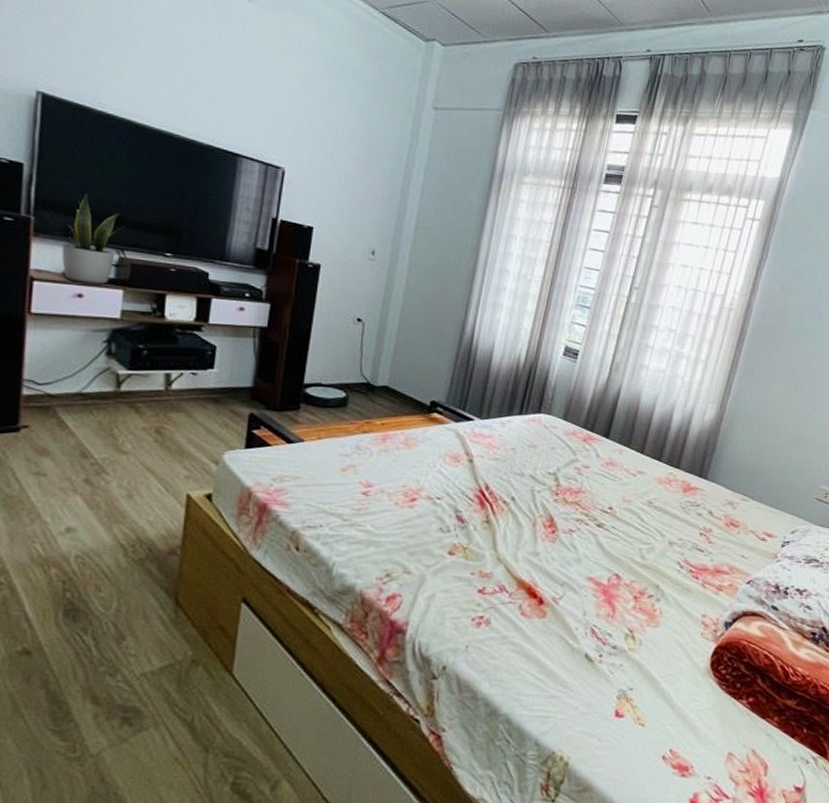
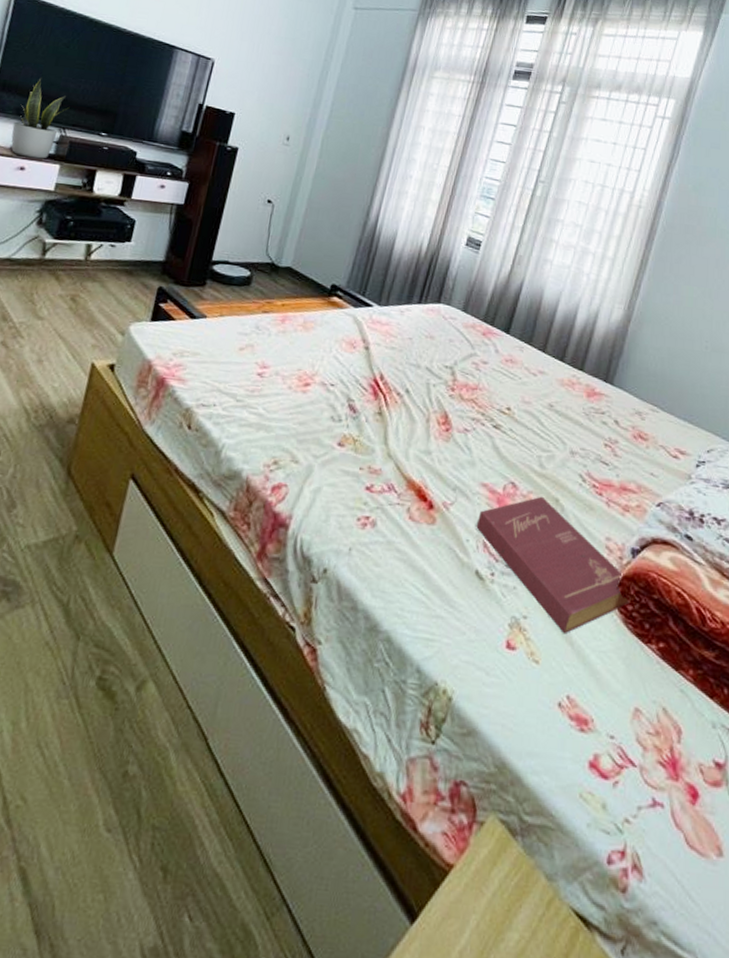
book: none [584,584,724,699] -> present [476,496,631,633]

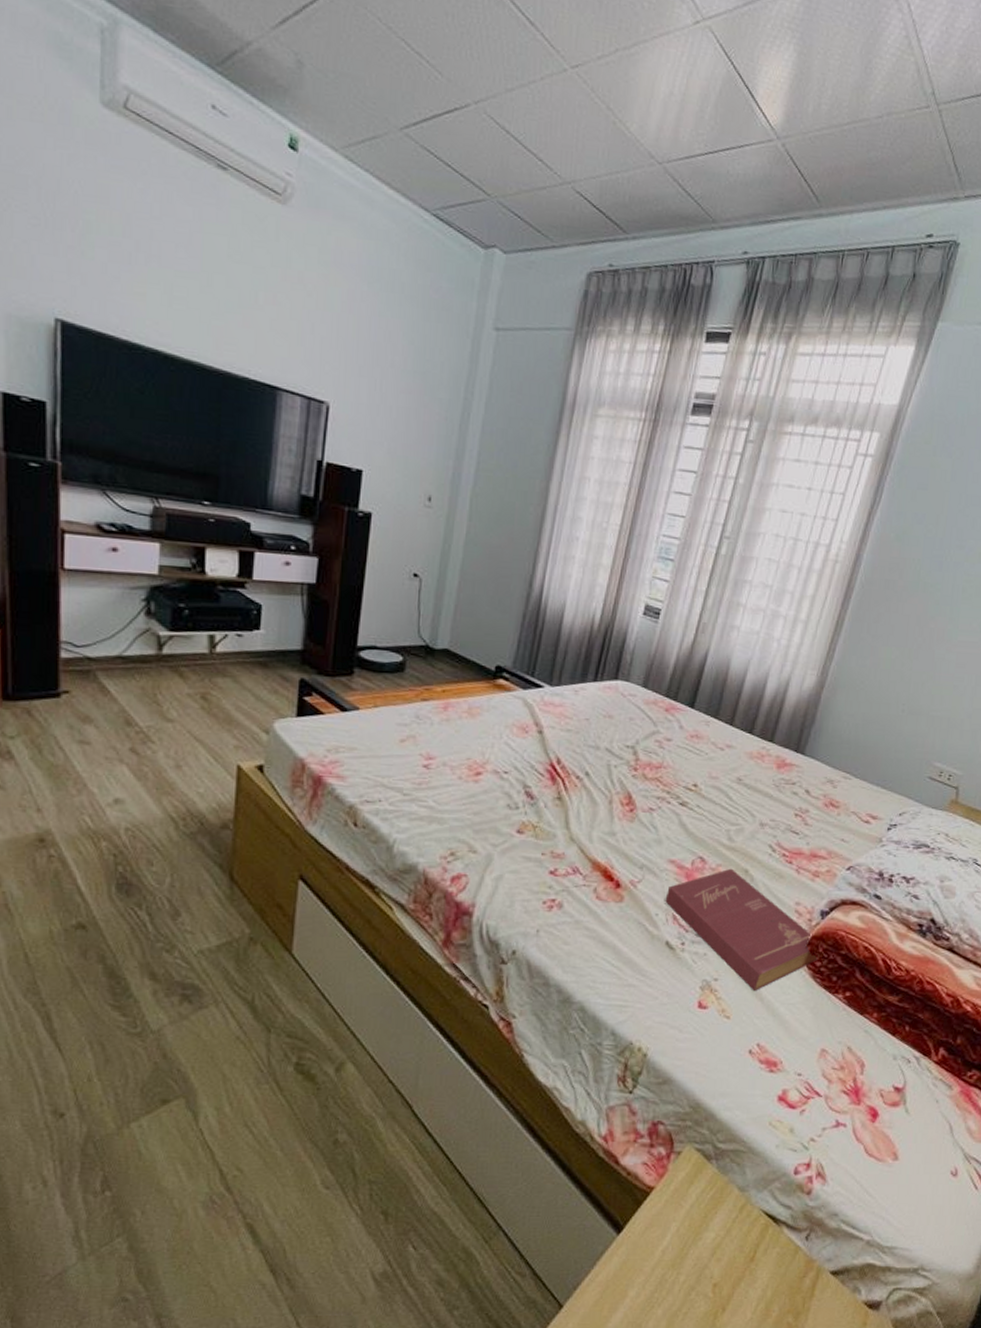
potted plant: present [11,78,70,159] -> none [92,435,159,537]

